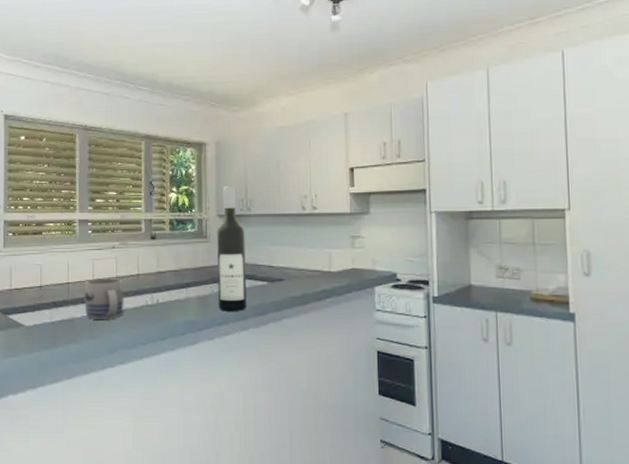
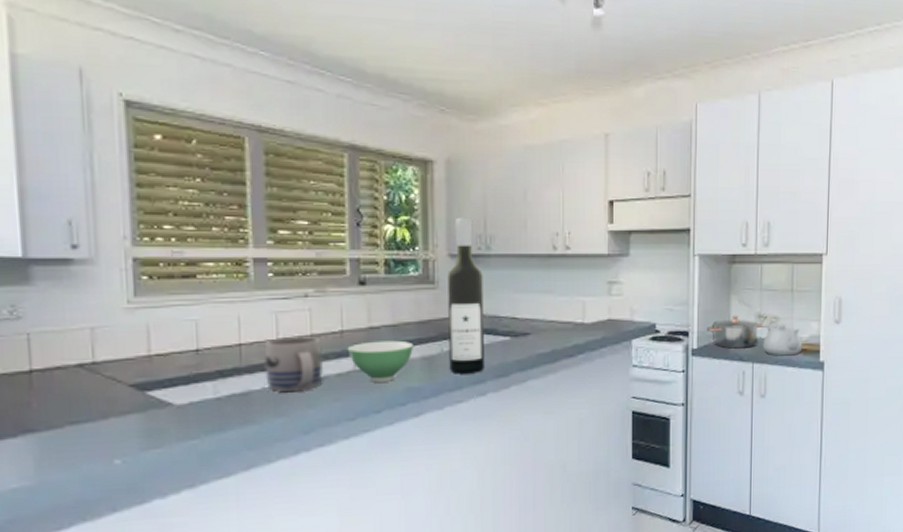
bowl: none [141,283,192,315] -> present [347,340,415,382]
cooking pot: none [448,266,505,298] -> present [708,315,763,349]
teapot: none [505,276,550,306] -> present [763,324,803,356]

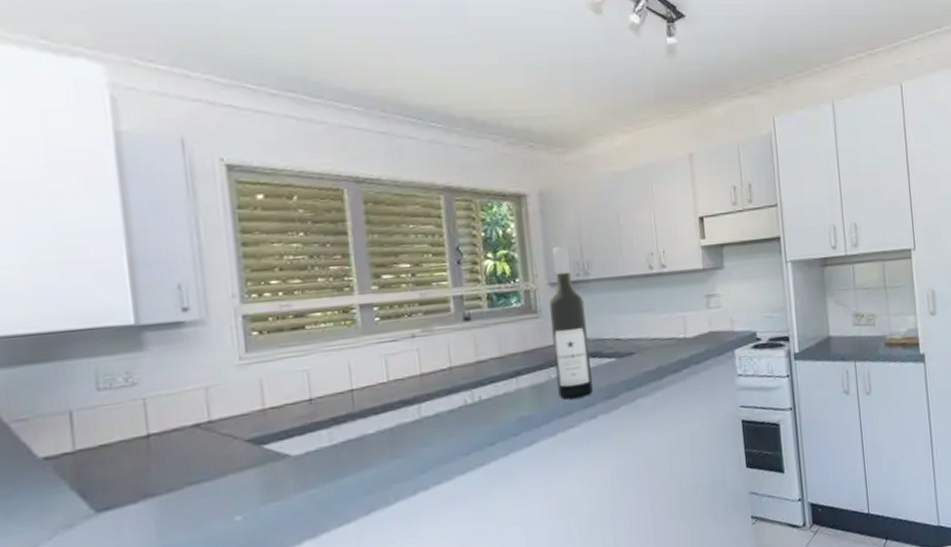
mug: present [263,337,324,393] -> none [376,376,436,434]
bowl: present [347,340,415,382] -> none [457,371,523,416]
cooking pot: present [708,315,763,349] -> none [807,316,861,350]
teapot: present [763,324,803,356] -> none [862,320,902,353]

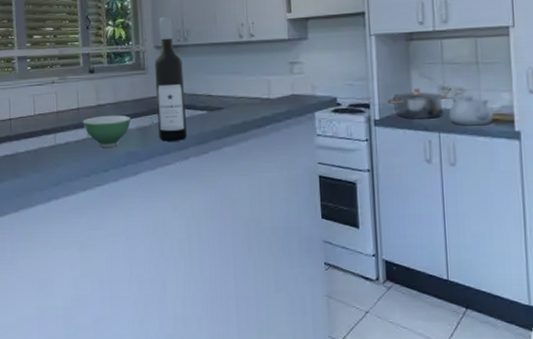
bowl: none [457,371,523,416] -> present [82,115,132,148]
cooking pot: none [807,316,861,350] -> present [389,88,448,119]
teapot: none [862,320,902,353] -> present [448,95,494,126]

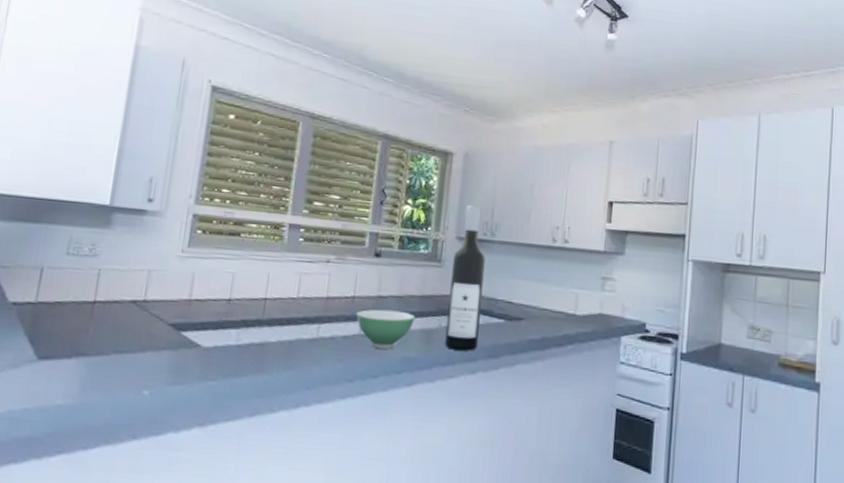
cooking pot: present [389,88,448,119] -> none [698,323,756,359]
teapot: present [448,95,494,126] -> none [754,338,797,373]

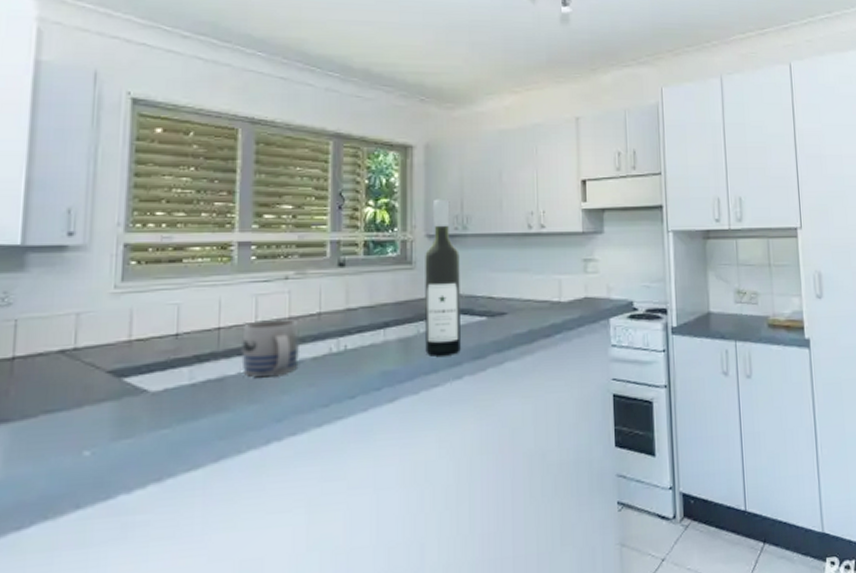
mug: none [281,297,335,348] -> present [240,319,301,378]
bowl: present [356,309,416,349] -> none [324,322,391,366]

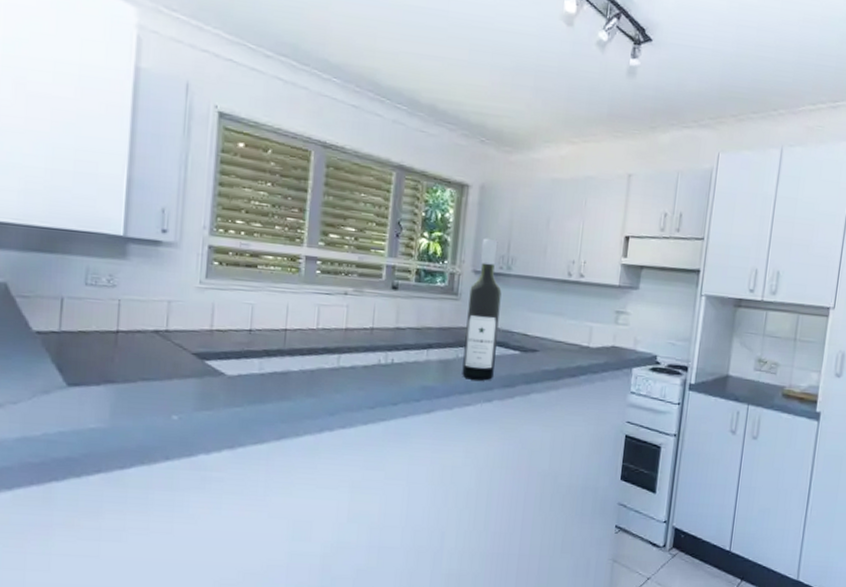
mug: present [240,319,301,378] -> none [302,328,355,377]

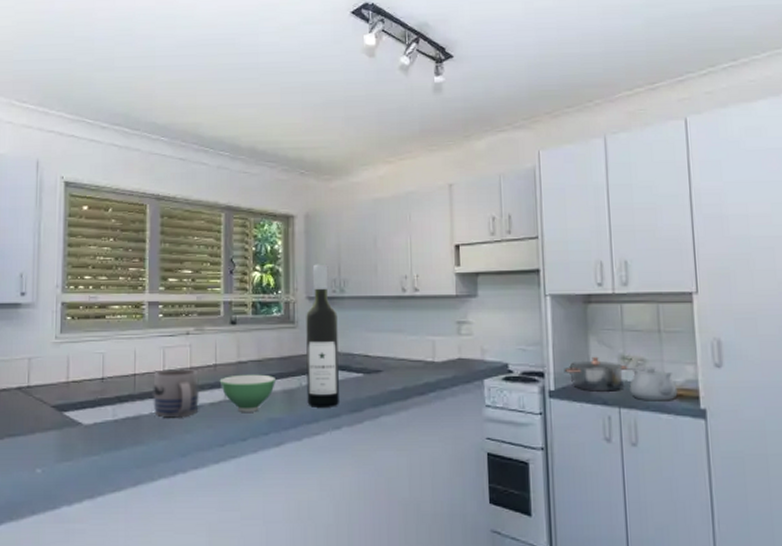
mug: none [302,328,355,377] -> present [151,369,200,418]
bowl: none [375,340,434,379] -> present [219,374,277,412]
cooking pot: none [707,356,763,390] -> present [565,356,628,392]
teapot: none [759,370,801,403] -> present [629,367,678,401]

